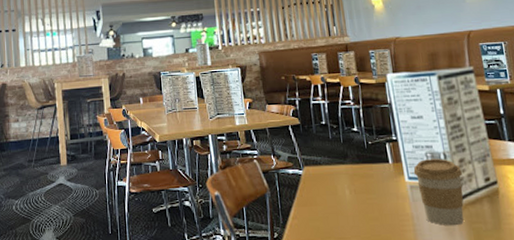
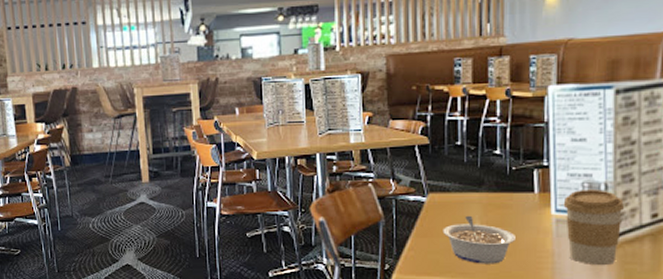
legume: none [319,185,381,229] -> present [443,215,517,264]

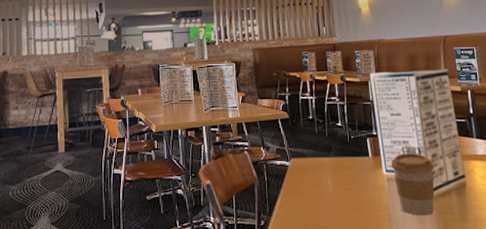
legume: present [443,215,517,264] -> none [304,176,360,218]

